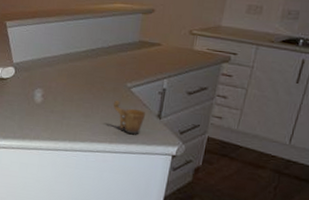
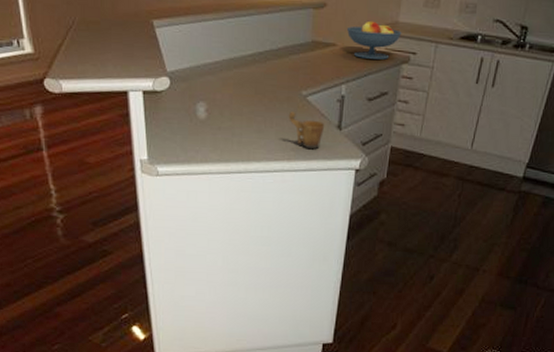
fruit bowl: none [171,24,224,59] -> present [346,20,402,60]

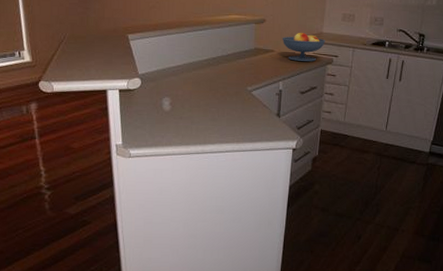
mug: present [288,110,325,149] -> none [236,103,267,133]

